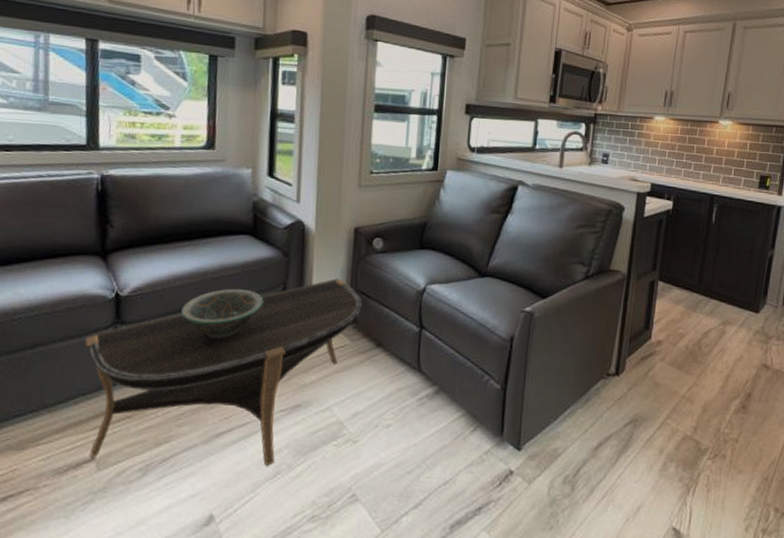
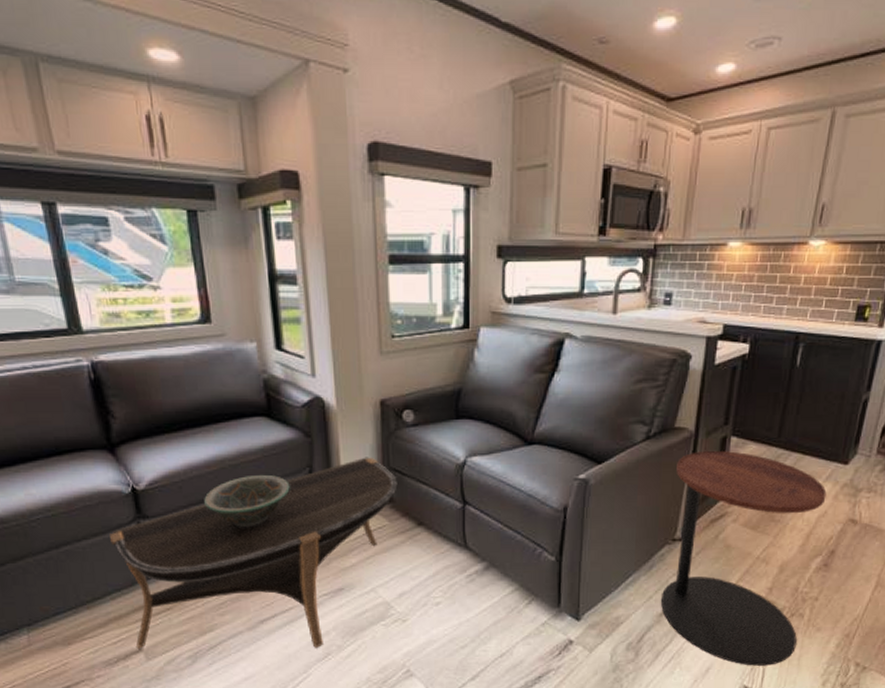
side table: none [595,293,742,507] -> present [660,451,827,666]

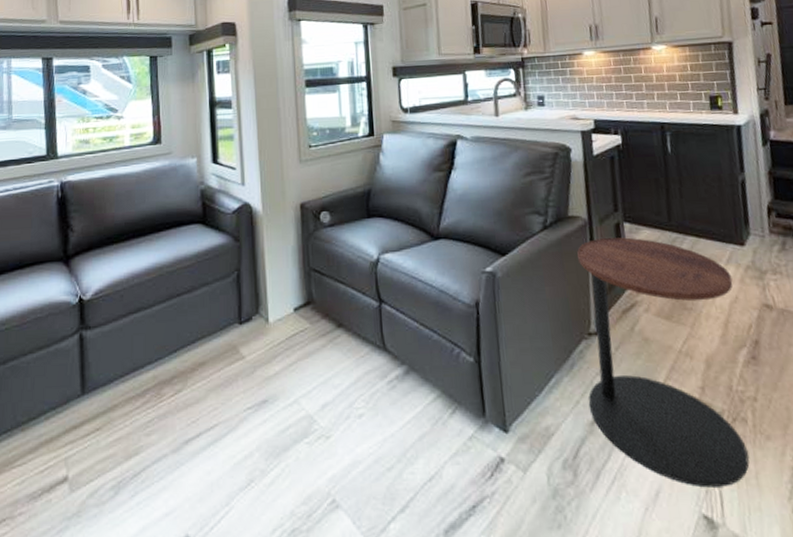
coffee table: present [110,457,398,649] -> none [53,258,317,478]
decorative bowl: present [204,474,290,527] -> none [142,279,219,335]

